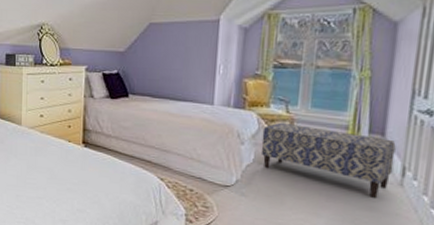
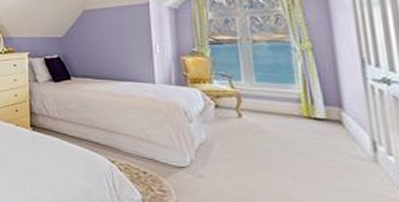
bench: present [261,122,396,198] -> none [209,98,362,177]

